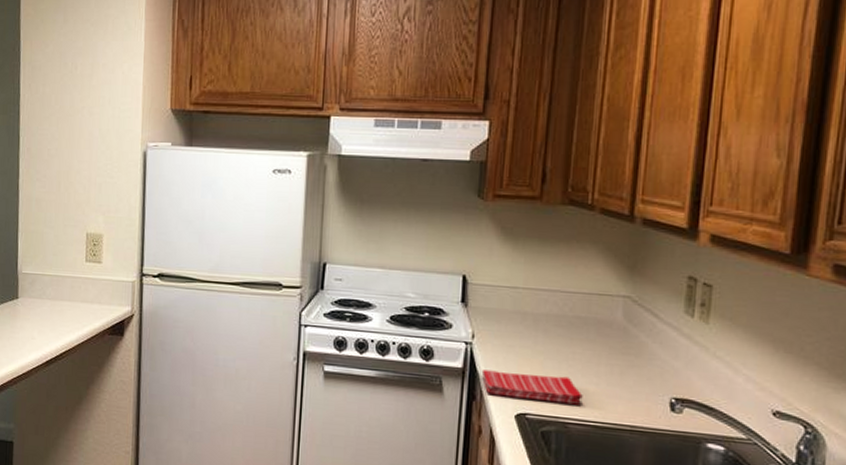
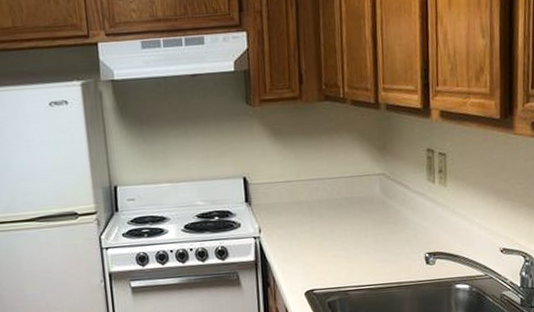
dish towel: present [481,369,583,405] -> none [271,251,357,280]

